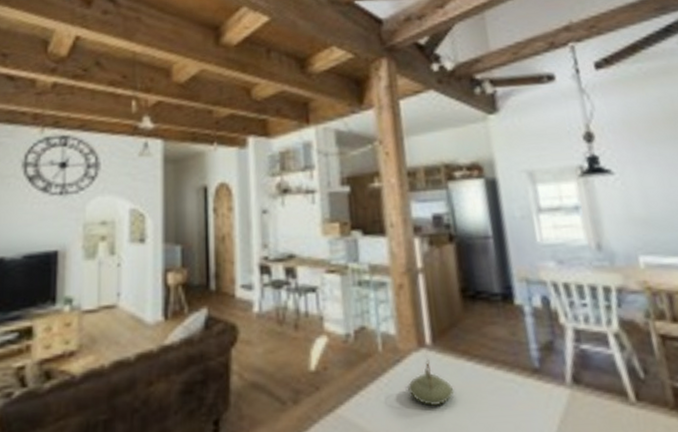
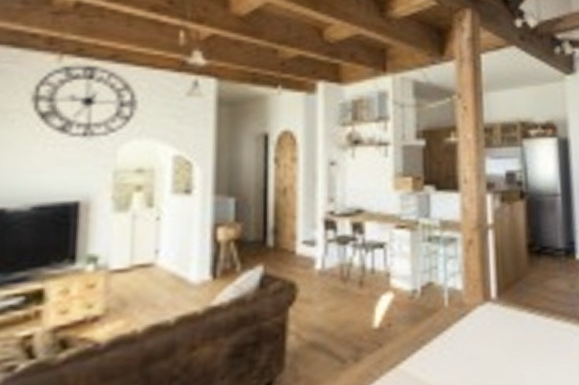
teapot: present [408,359,455,406] -> none [471,313,515,357]

